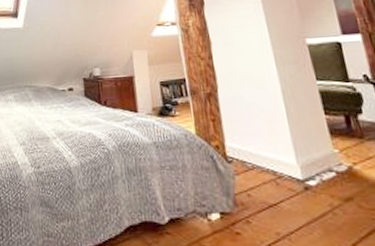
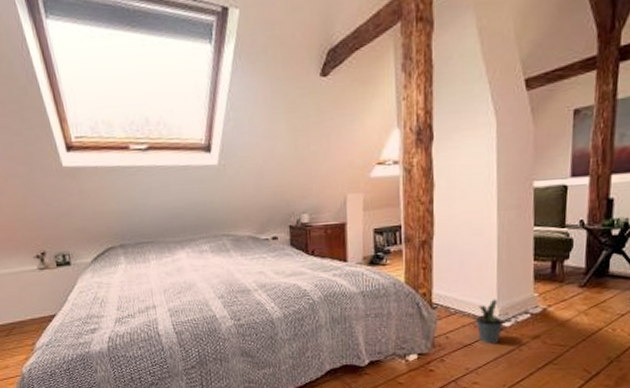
potted plant: none [276,154,311,206] -> present [476,299,509,344]

